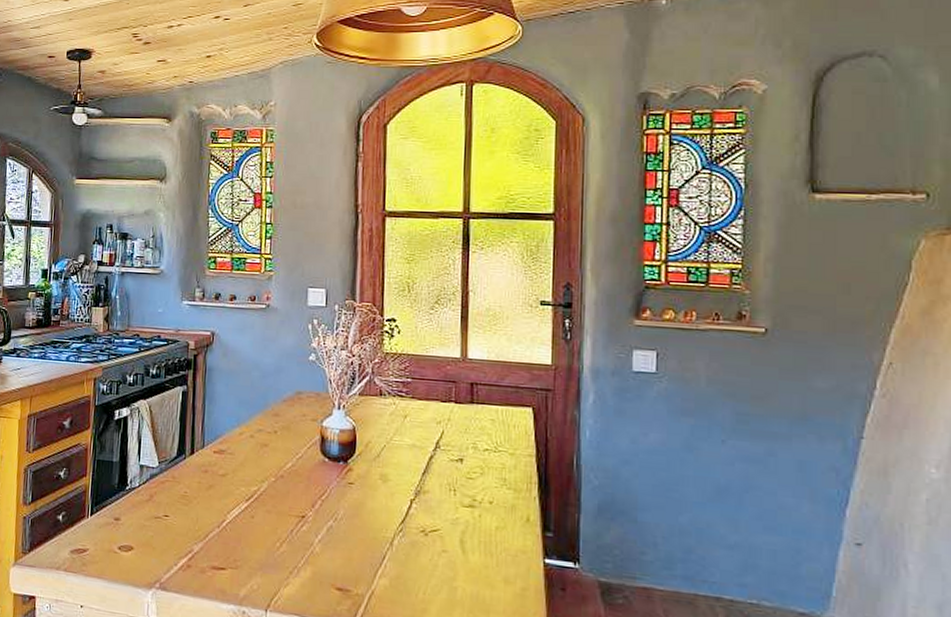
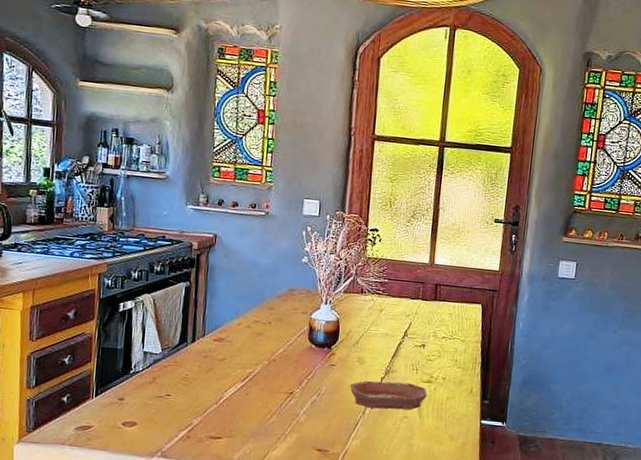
bowl: none [372,502,471,543] -> present [350,380,428,410]

